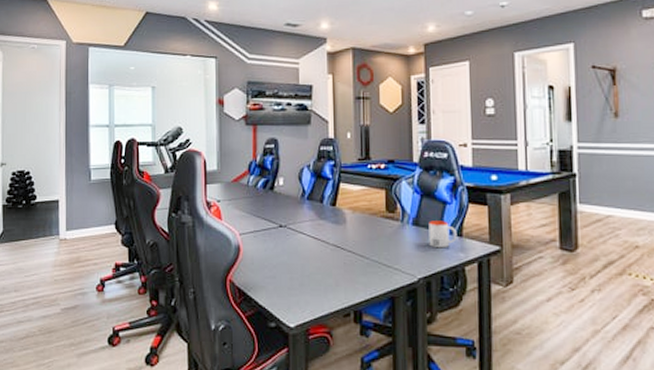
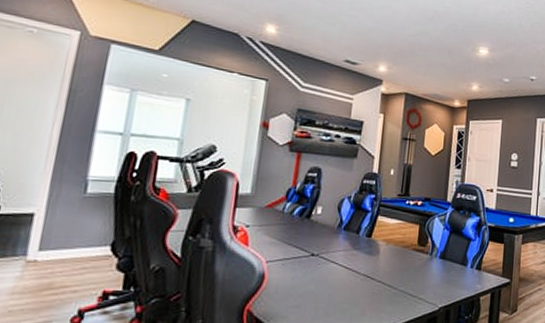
mug: present [428,221,457,248] -> none [452,255,477,280]

